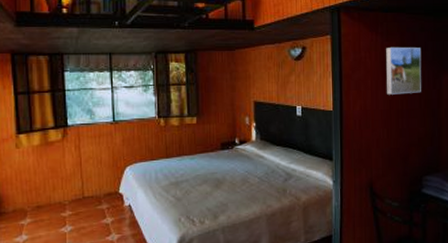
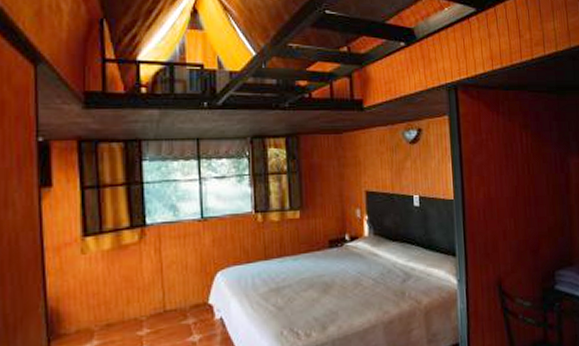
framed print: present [386,46,422,95] -> none [509,127,549,180]

